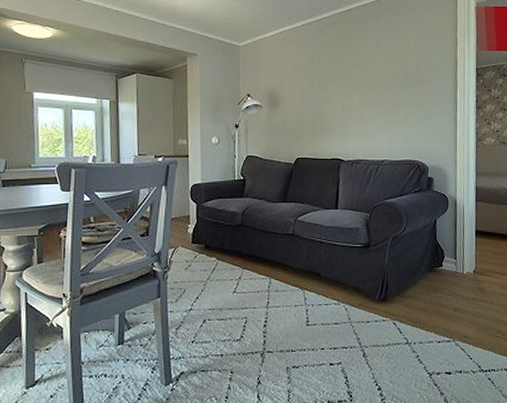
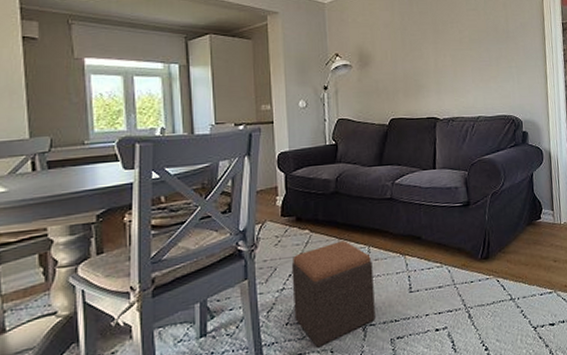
footstool: none [199,270,273,367] -> present [291,240,375,348]

